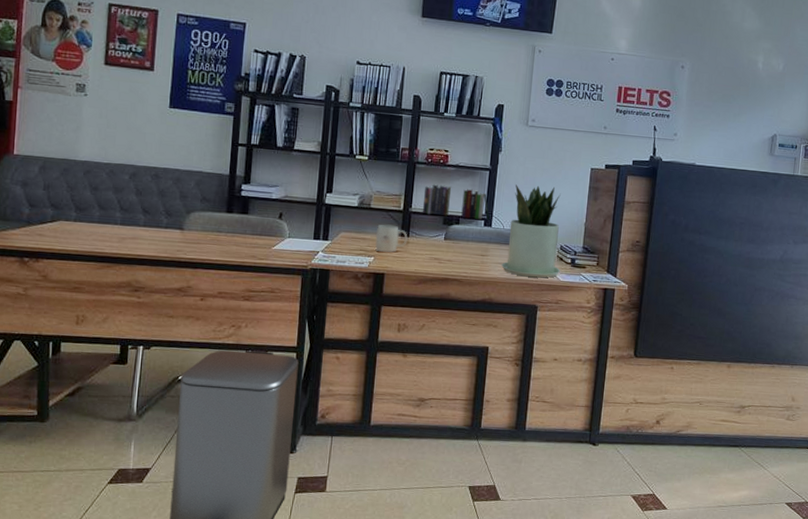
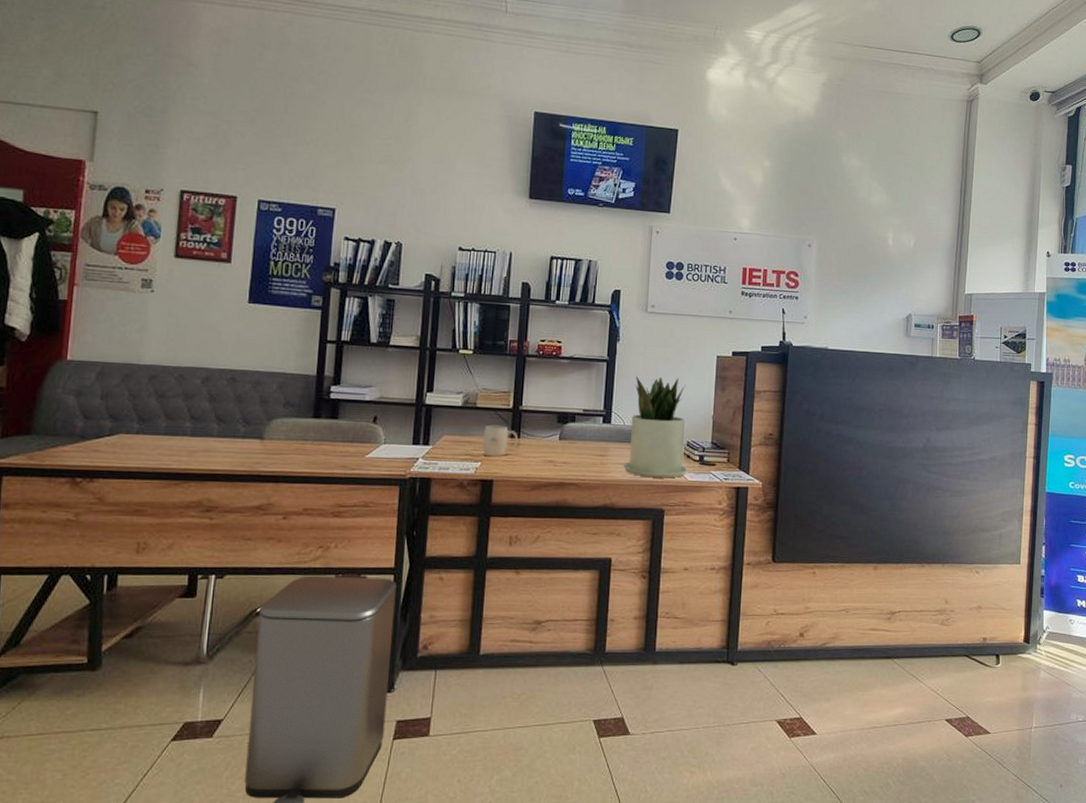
books: present [422,184,452,216] -> none [533,379,566,414]
books: present [461,188,490,220] -> none [577,382,609,416]

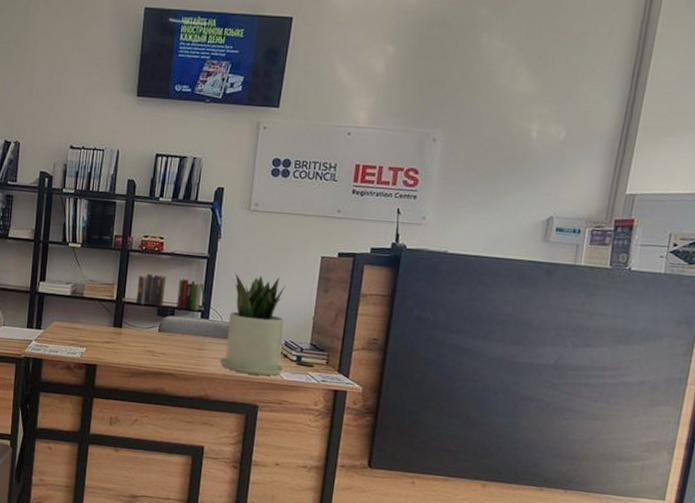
mug: present [481,424,519,457] -> none [87,314,121,344]
books: none [533,379,566,414] -> present [135,273,167,307]
books: none [577,382,609,416] -> present [176,278,207,312]

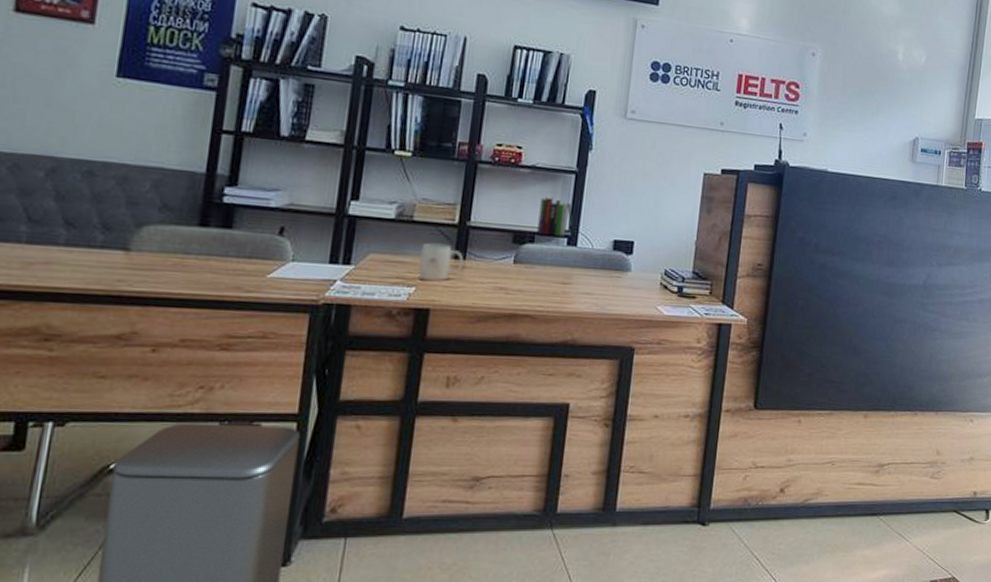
mug: none [87,314,121,344] -> present [417,242,464,282]
books: present [135,273,167,307] -> none [484,190,526,233]
planter: present [219,274,286,376] -> none [589,192,666,312]

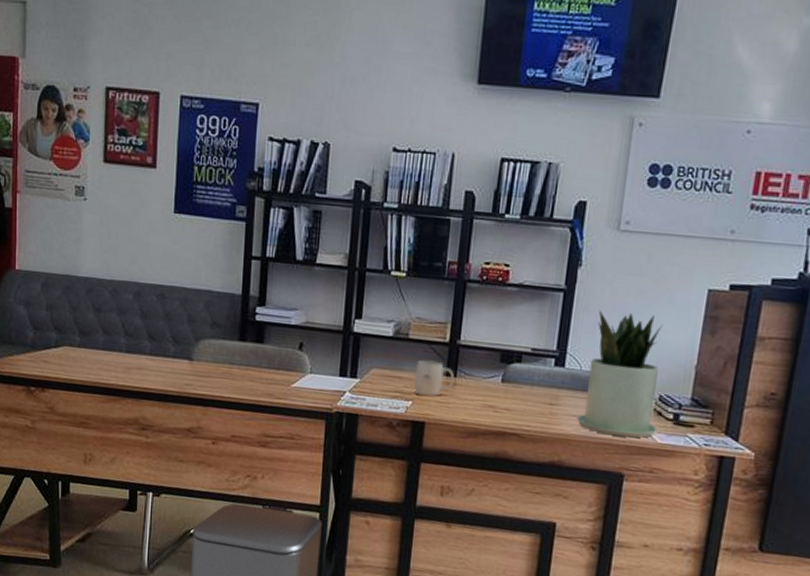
books: present [537,196,575,238] -> none [524,315,563,358]
planter: none [589,192,666,312] -> present [577,311,663,438]

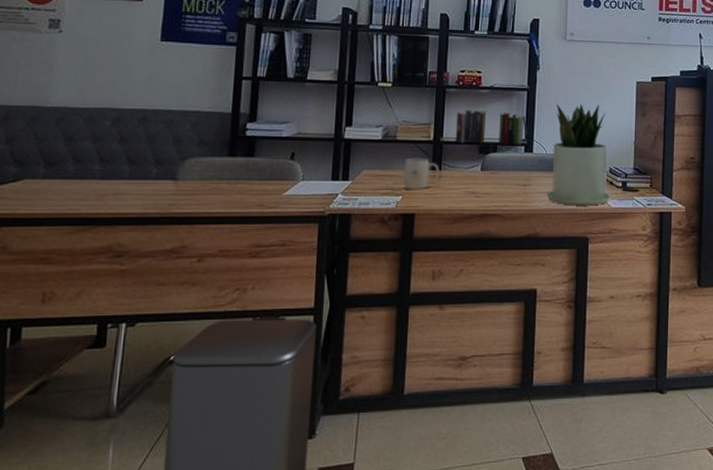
books: none [473,309,513,352] -> present [454,109,487,144]
books: none [524,315,563,358] -> present [498,111,530,145]

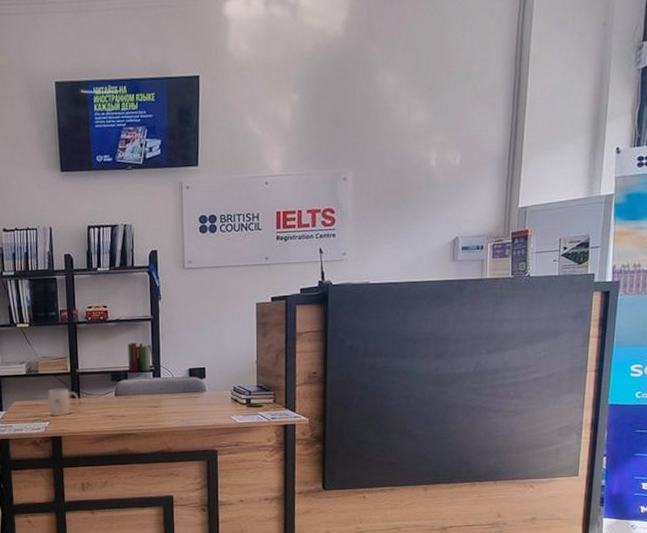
books: present [454,109,487,144] -> none [89,341,116,373]
planter: present [546,103,611,206] -> none [176,328,236,423]

